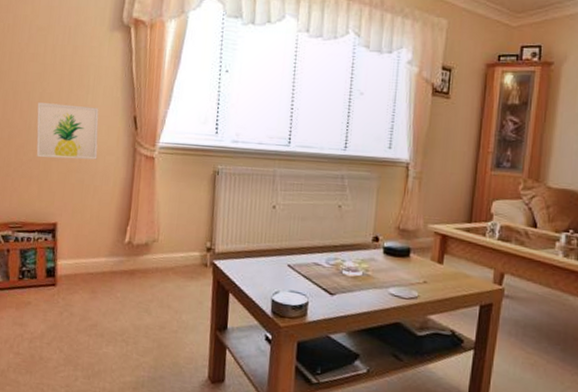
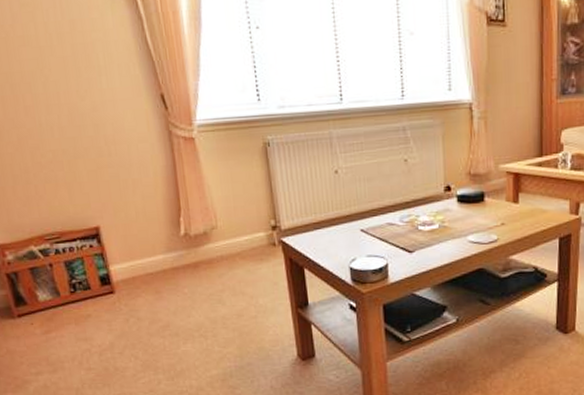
wall art: present [36,102,99,160] -> none [43,90,129,158]

